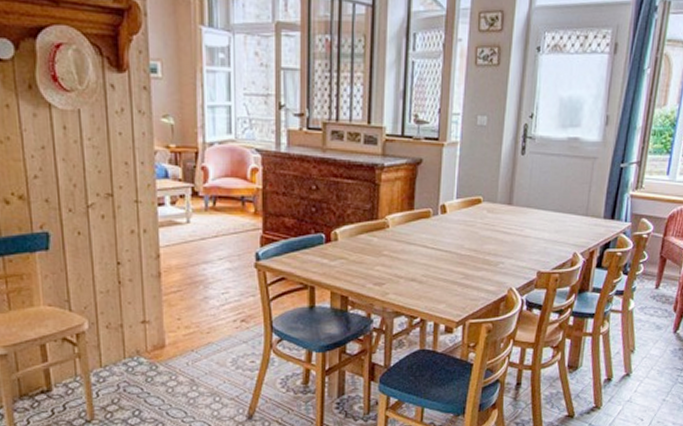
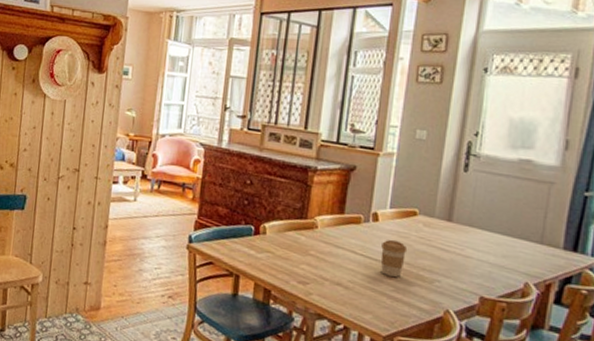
coffee cup: none [450,230,474,265] -> present [380,240,408,277]

